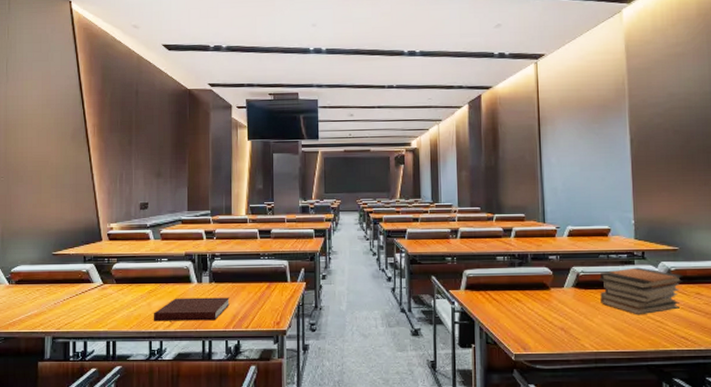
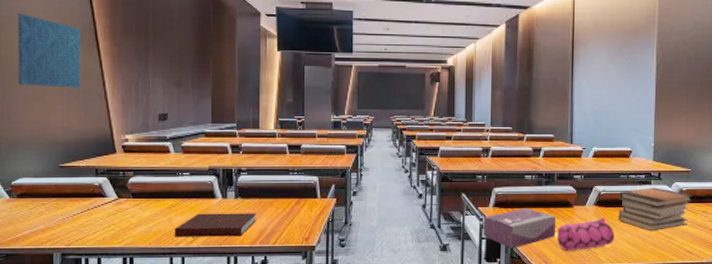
acoustic panel: none [20,116,74,182] -> present [17,13,82,88]
tissue box: none [455,291,533,334] -> present [483,208,557,249]
pencil case: none [535,300,599,337] -> present [557,217,615,251]

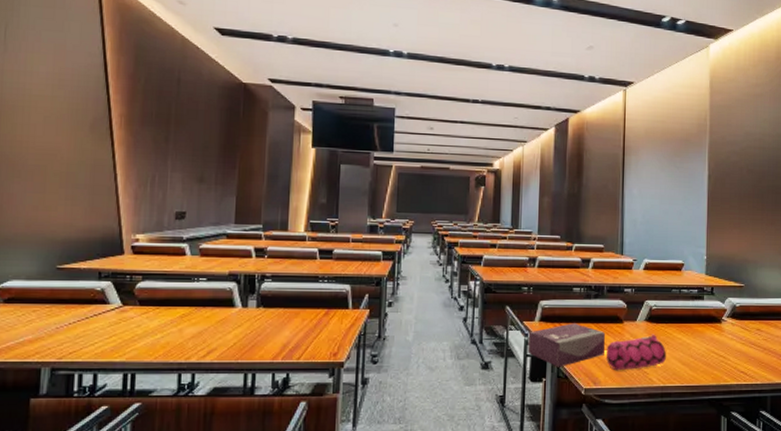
acoustic panel: present [17,13,82,88] -> none [16,97,94,181]
notebook: present [174,213,256,237] -> none [184,324,280,351]
book stack: present [618,187,693,232] -> none [669,302,746,350]

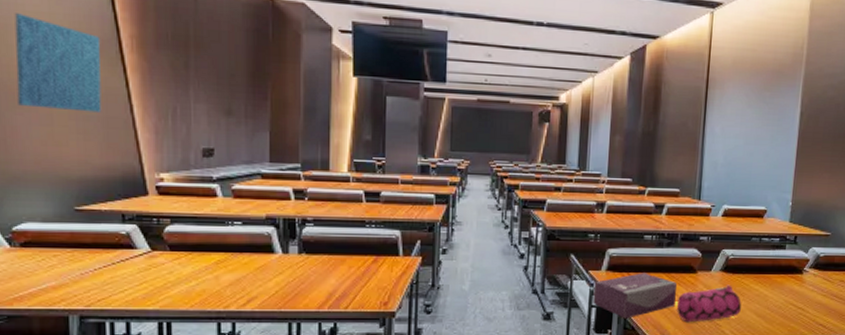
acoustic panel: none [16,97,94,181] -> present [14,13,102,113]

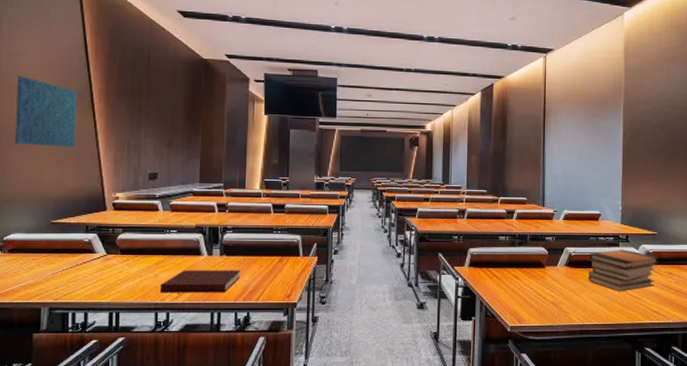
notebook: none [222,271,325,299] -> present [160,270,240,293]
tissue box: present [593,273,678,319] -> none [458,268,529,307]
pencil case: present [677,284,742,323] -> none [530,277,586,311]
book stack: none [746,252,831,302] -> present [587,249,659,292]

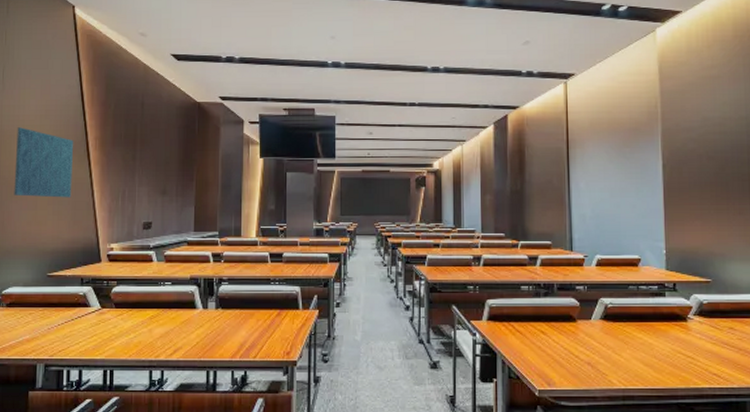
notebook: present [160,270,240,293] -> none [154,324,237,350]
book stack: present [587,249,659,292] -> none [627,300,716,351]

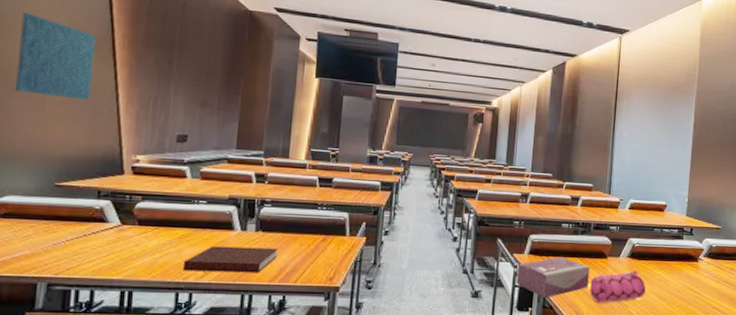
notebook: none [154,324,237,350] -> present [182,246,278,273]
tissue box: none [476,322,559,368] -> present [516,257,590,298]
pencil case: none [560,333,627,372] -> present [590,269,646,303]

